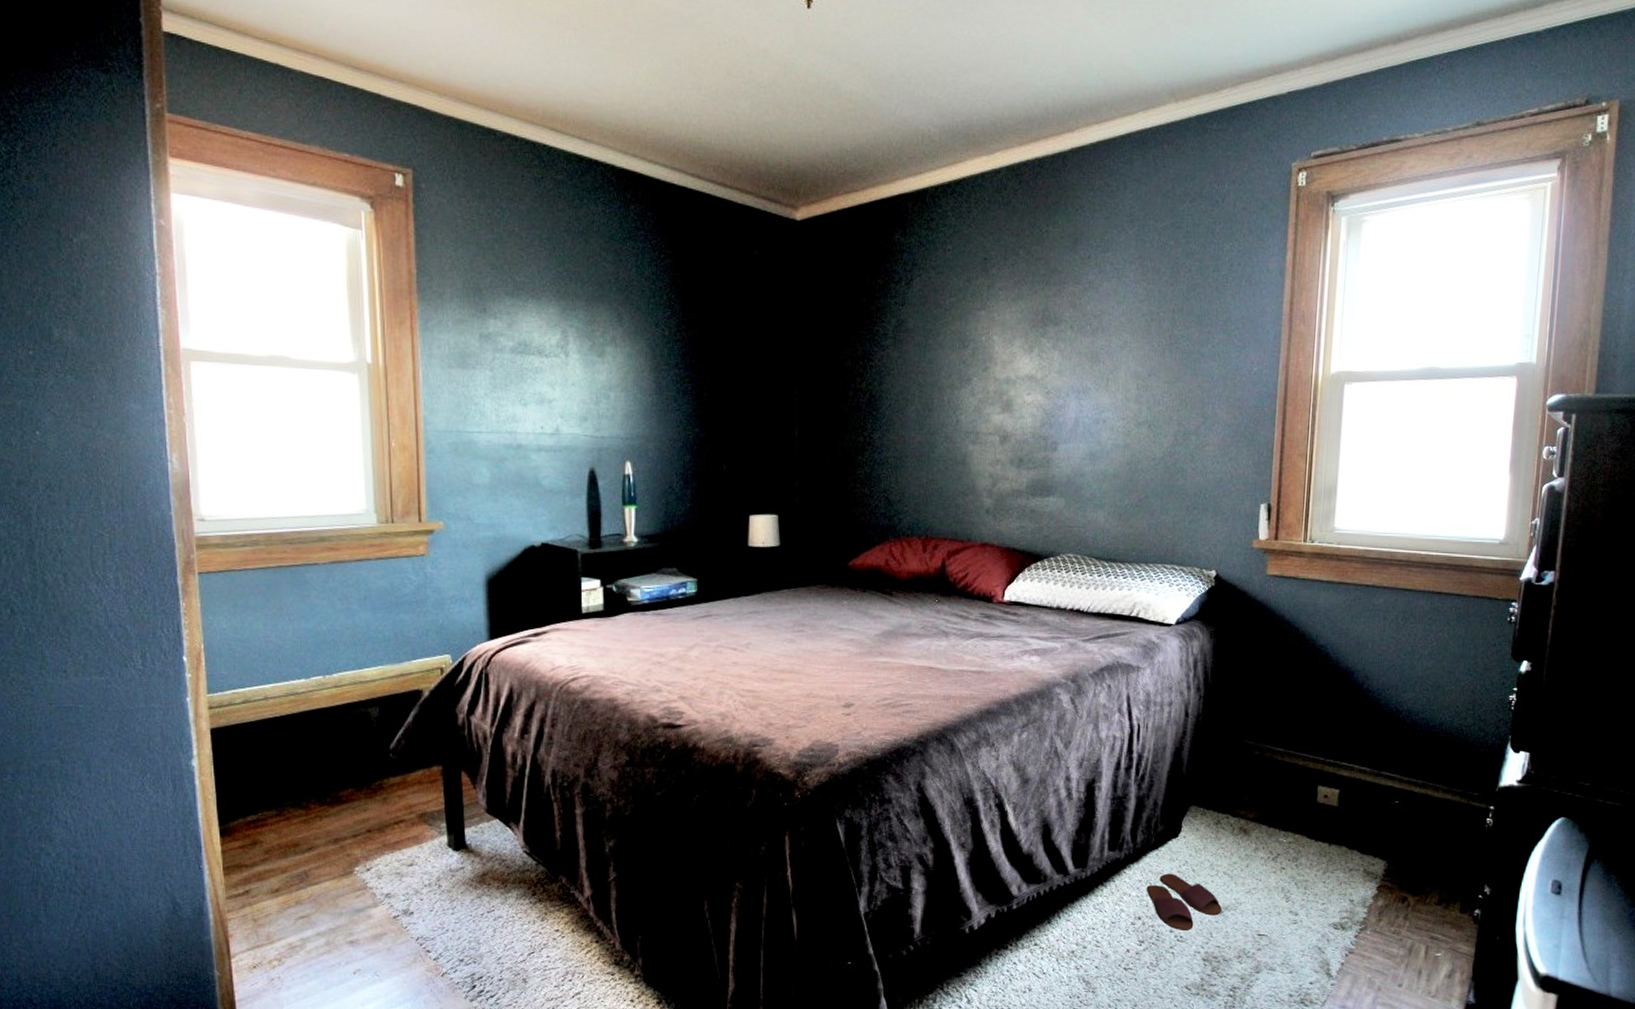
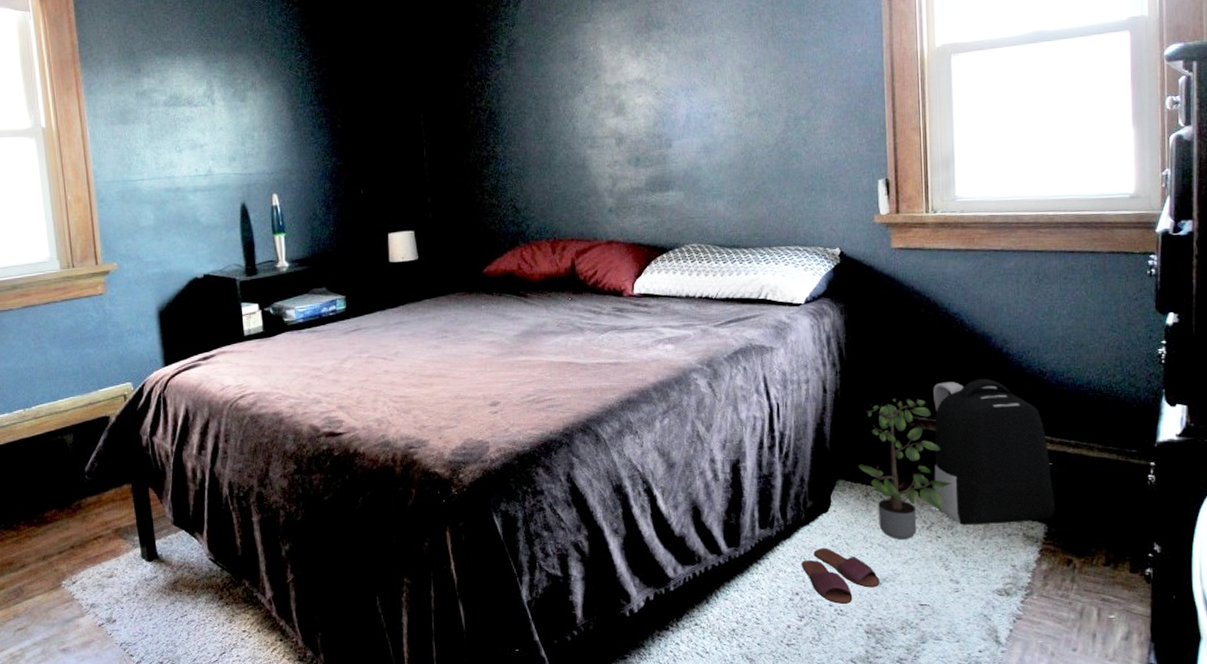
potted plant: none [1212,727,1302,869] -> present [858,398,953,539]
backpack: none [1281,712,1397,858] -> present [931,378,1055,525]

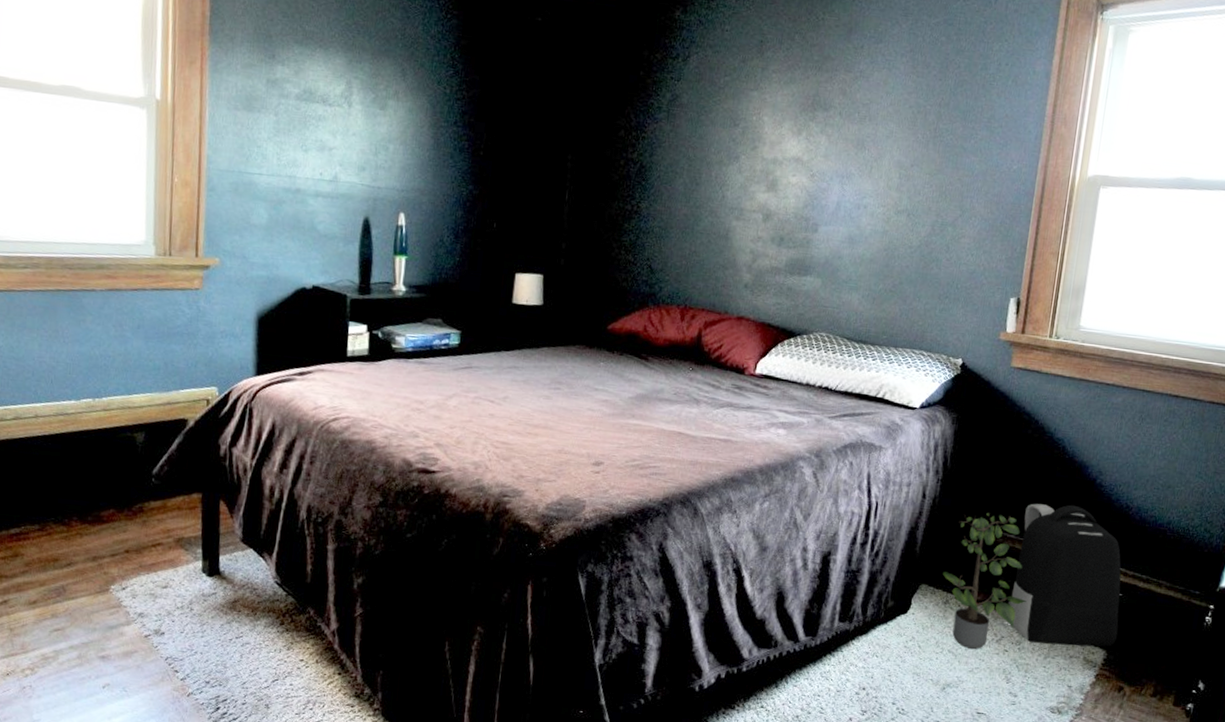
slippers: present [802,547,880,604] -> none [873,647,944,704]

